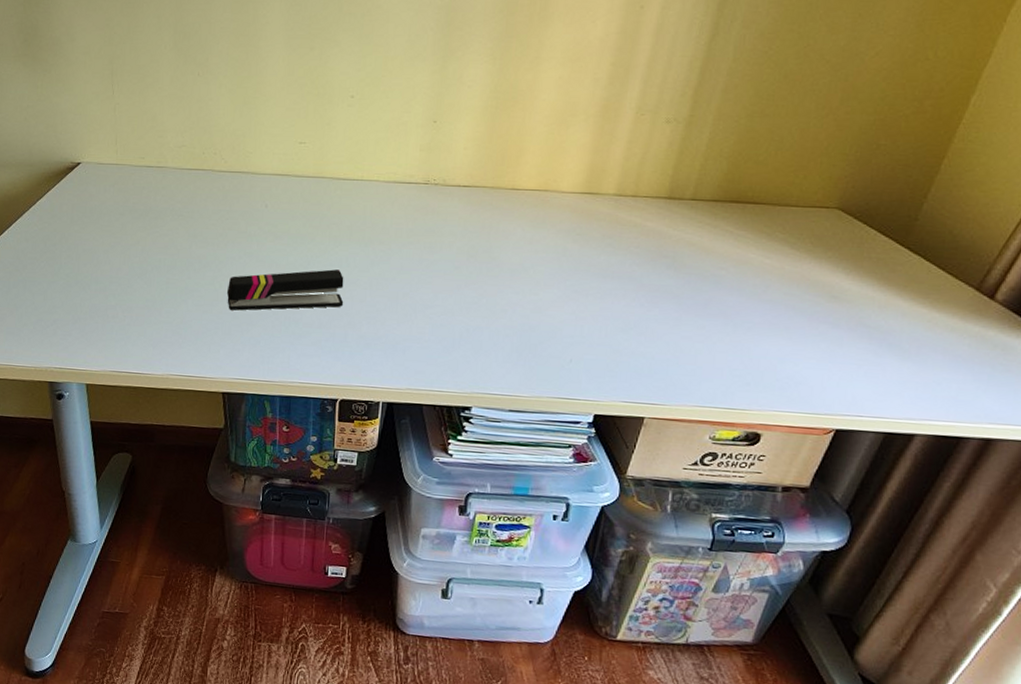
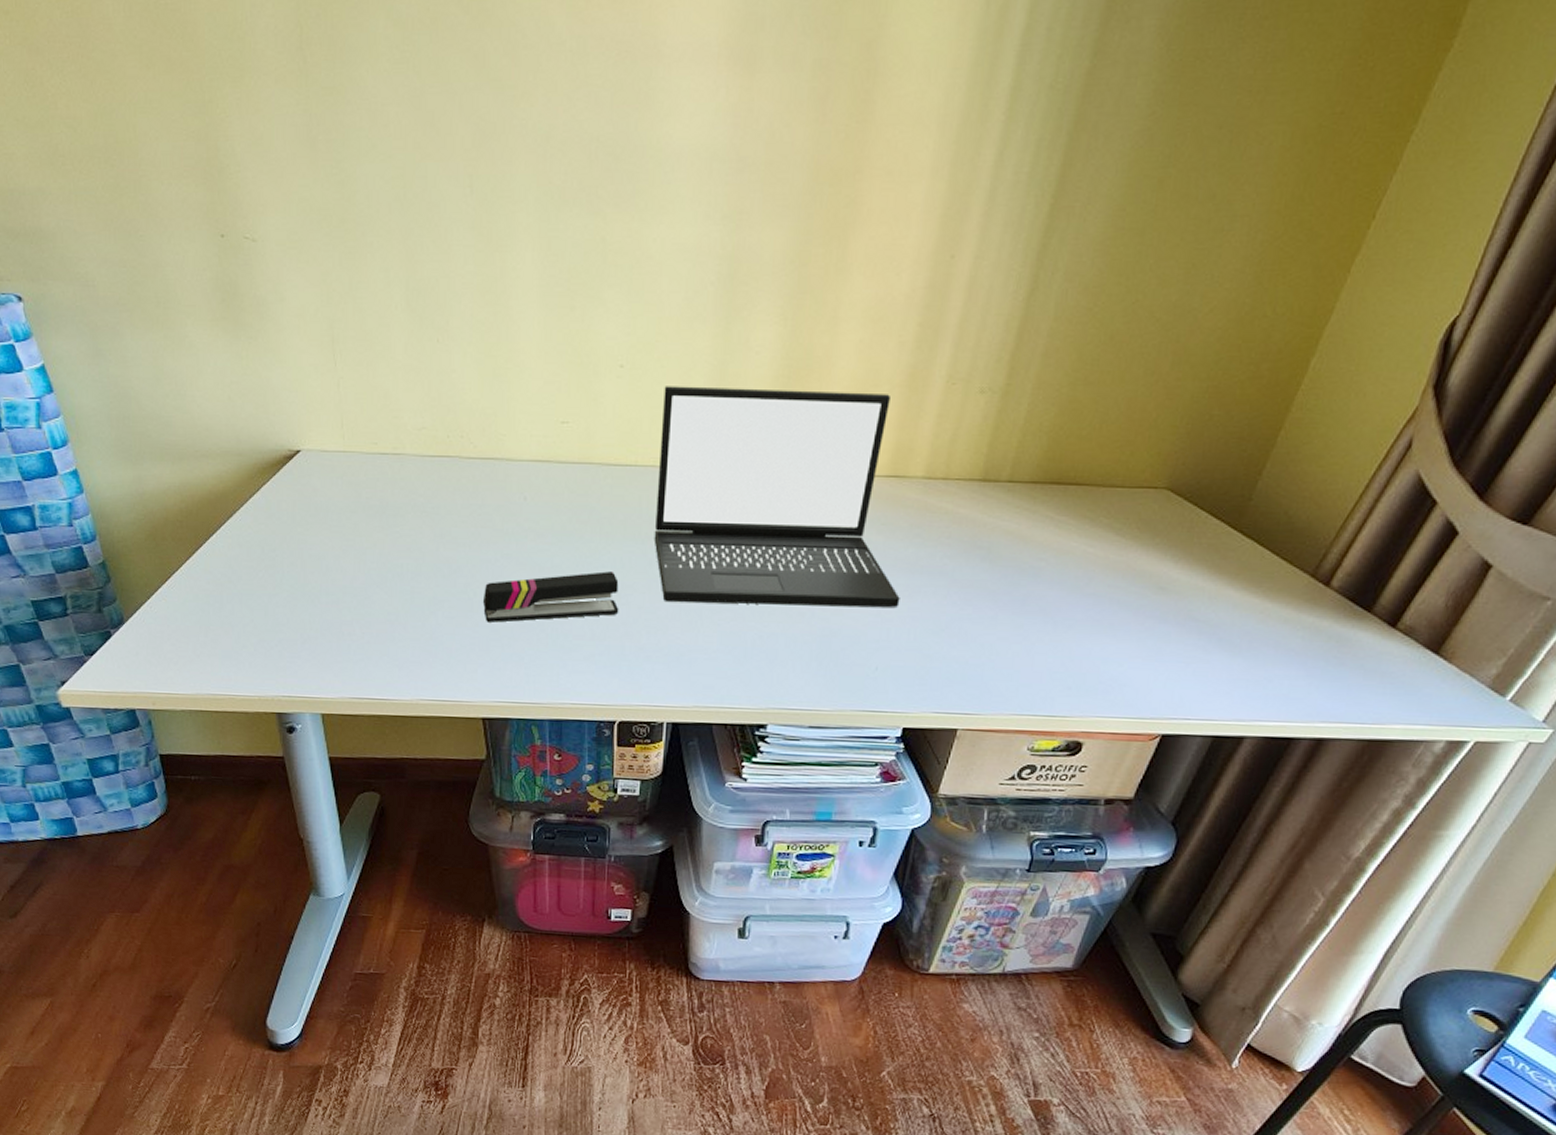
laptop: none [375,113,593,307] -> present [654,386,900,607]

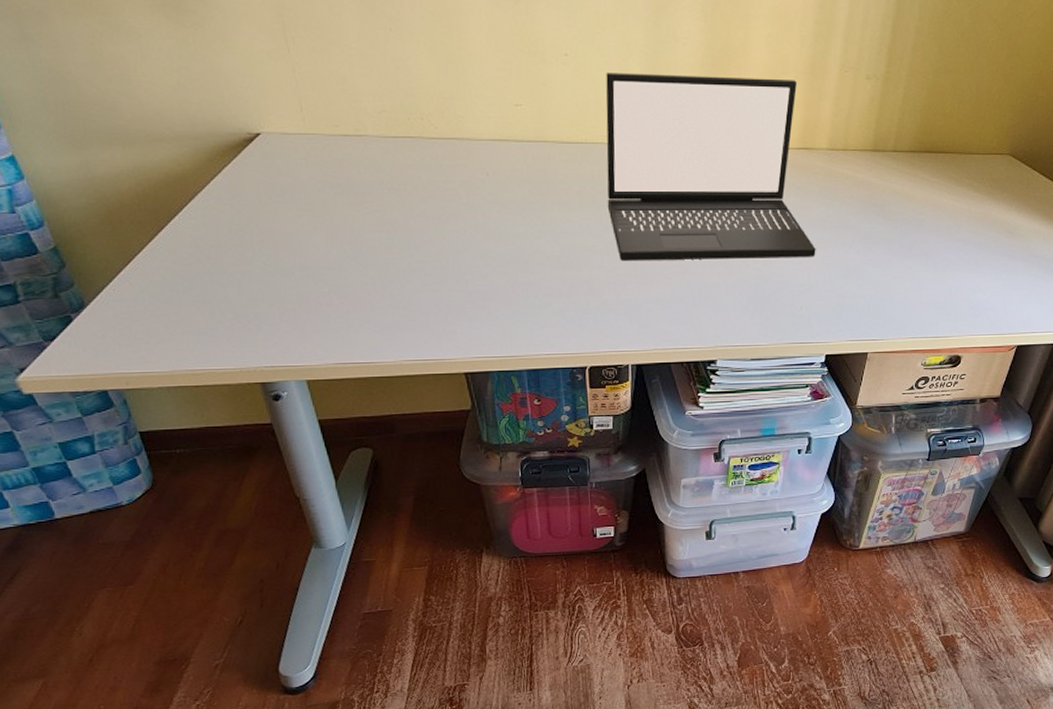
stapler: present [482,571,619,623] -> none [455,237,582,287]

